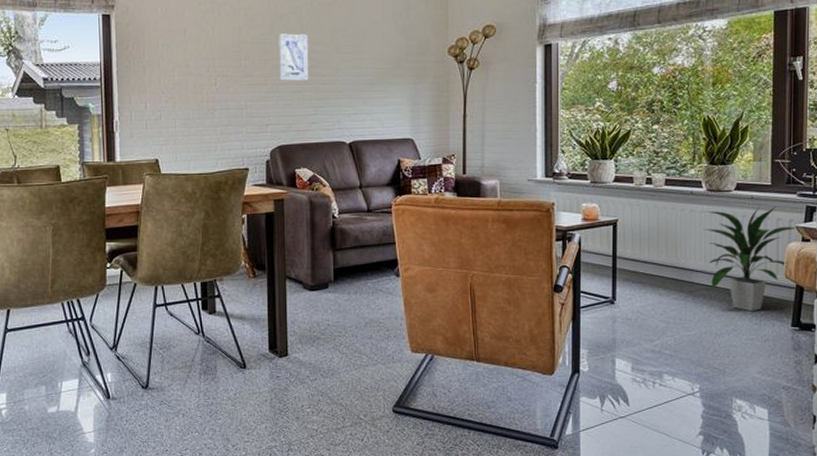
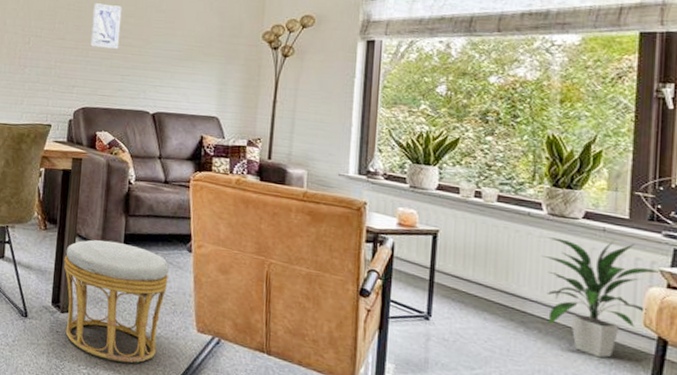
ottoman: none [276,278,380,395] -> present [64,239,169,364]

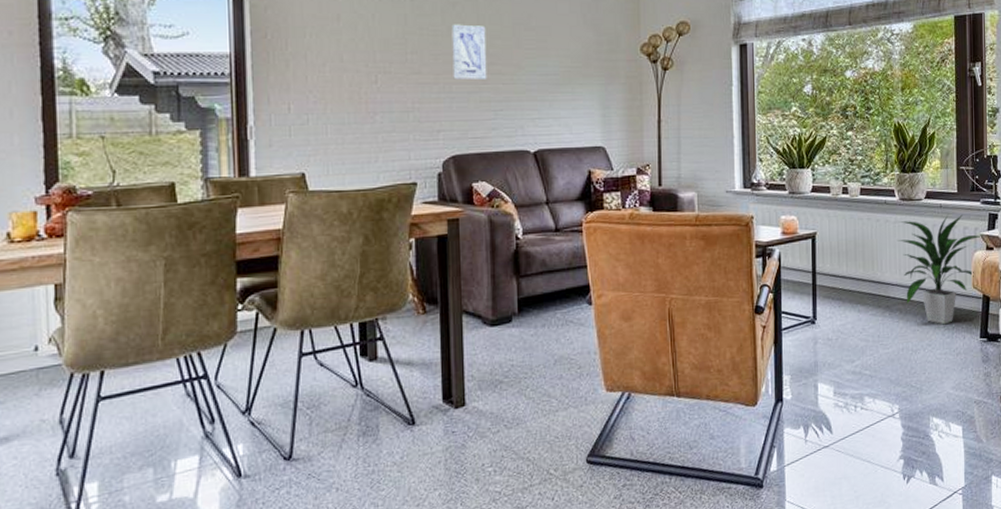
ottoman: present [64,239,169,364] -> none [451,310,570,449]

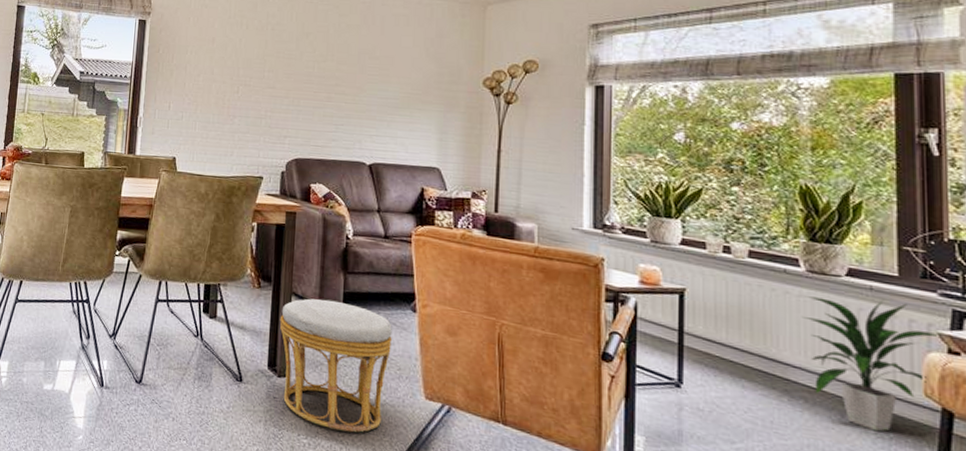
ottoman: none [451,310,570,449] -> present [280,298,392,433]
wall art: present [452,24,487,80] -> none [302,50,334,98]

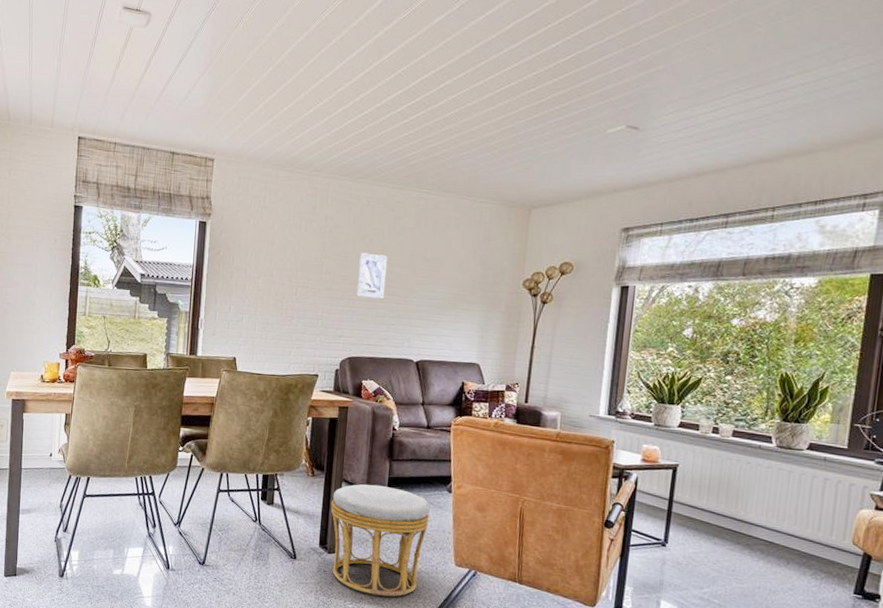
wall art: none [302,50,334,98] -> present [356,253,388,299]
indoor plant: present [803,296,941,432] -> none [769,467,872,574]

